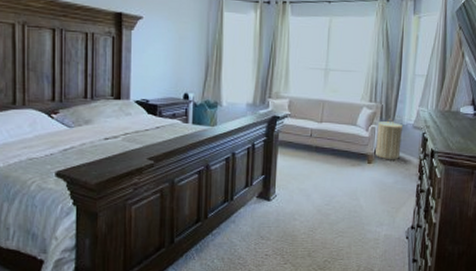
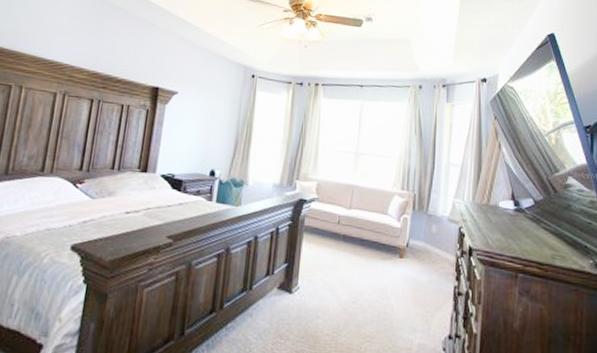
laundry hamper: present [375,118,403,160] -> none [408,208,438,256]

